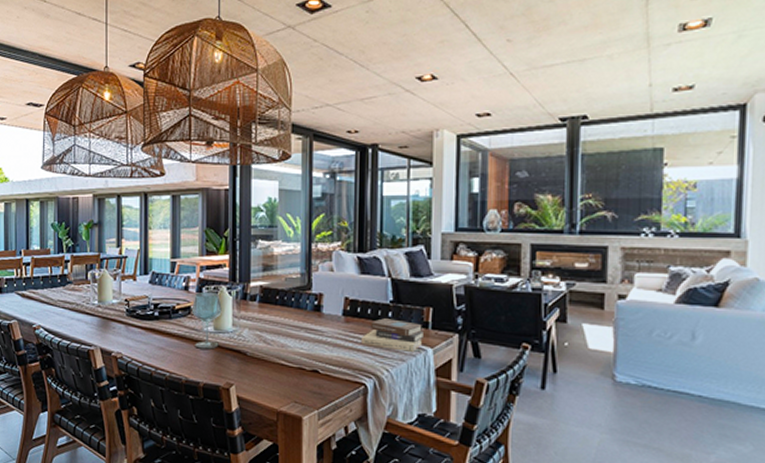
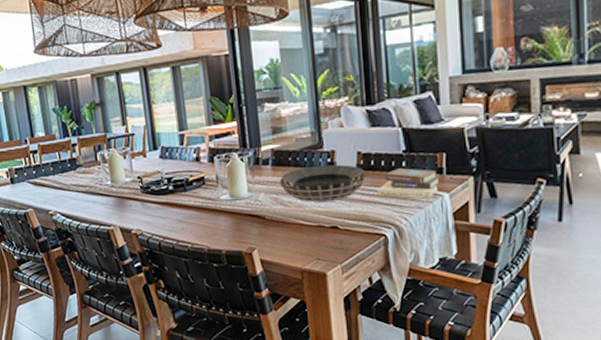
wine glass: present [191,291,222,349] -> none [205,160,237,218]
decorative bowl: none [264,307,352,345] -> present [279,164,367,203]

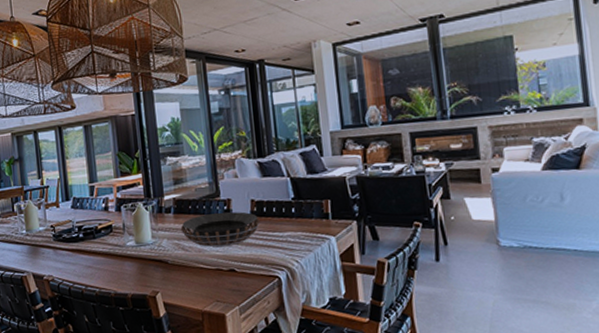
books: present [376,168,440,200] -> none [269,214,327,243]

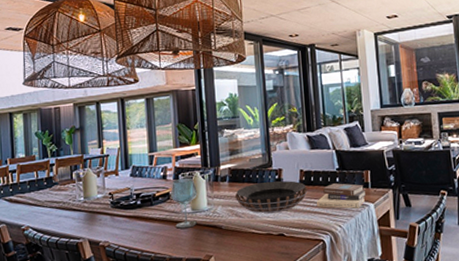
wine glass: none [113,209,142,263] -> present [170,177,197,229]
books: none [269,214,327,243] -> present [316,183,367,210]

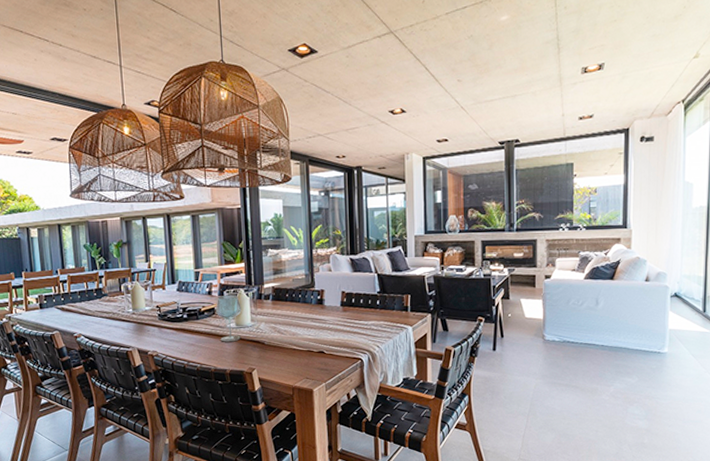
decorative bowl: present [234,180,308,214] -> none [277,301,349,332]
books: present [316,183,367,210] -> none [356,306,406,332]

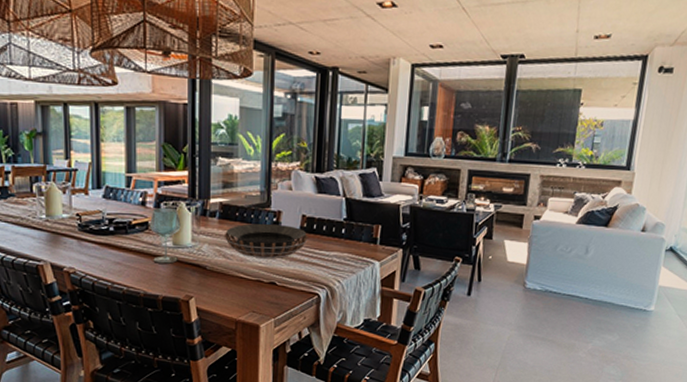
decorative bowl: none [277,301,349,332] -> present [224,223,308,259]

